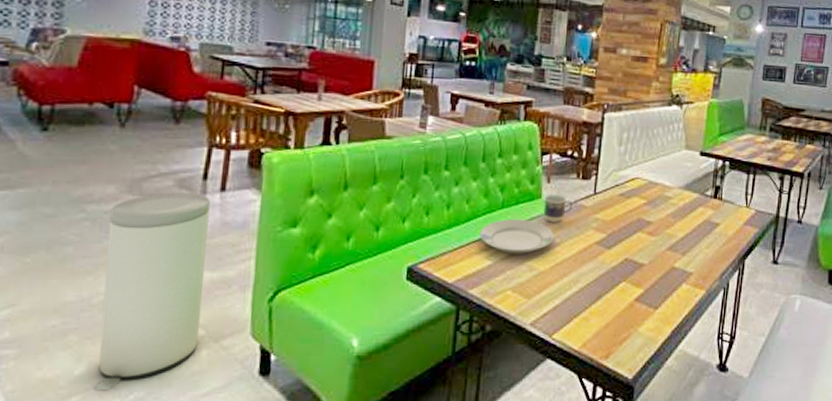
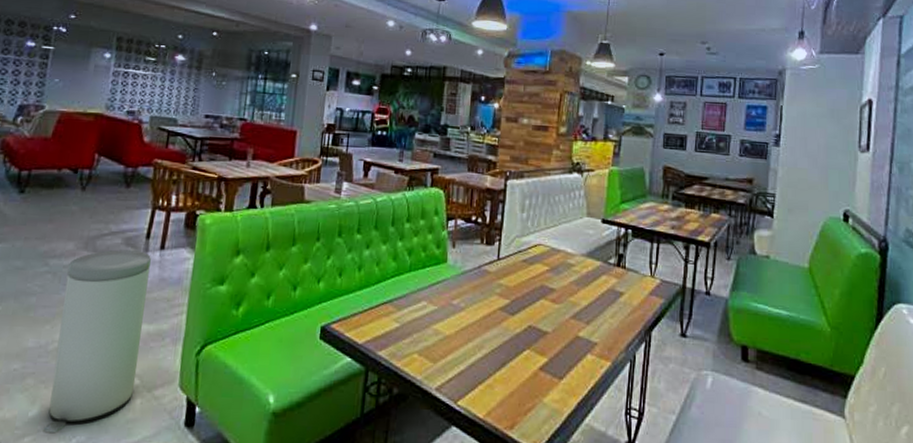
plate: present [479,218,555,254] -> none [388,282,459,318]
cup: present [543,194,573,223] -> none [448,258,477,287]

